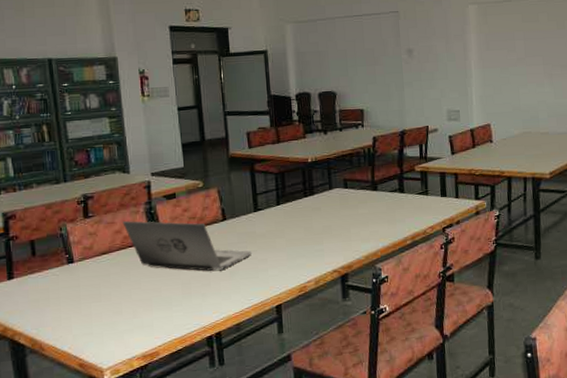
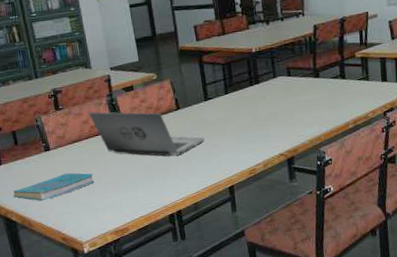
cover: none [24,288,123,322] -> present [13,173,95,202]

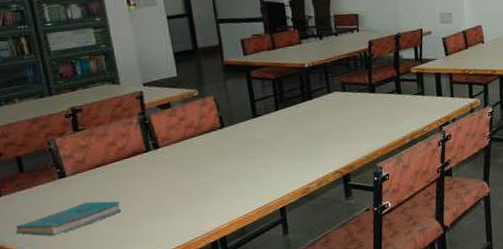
laptop: present [88,112,204,156] -> none [115,131,253,178]

